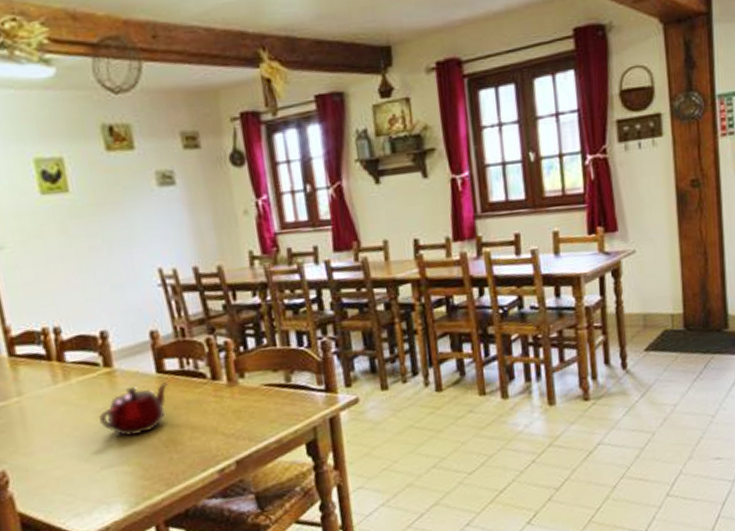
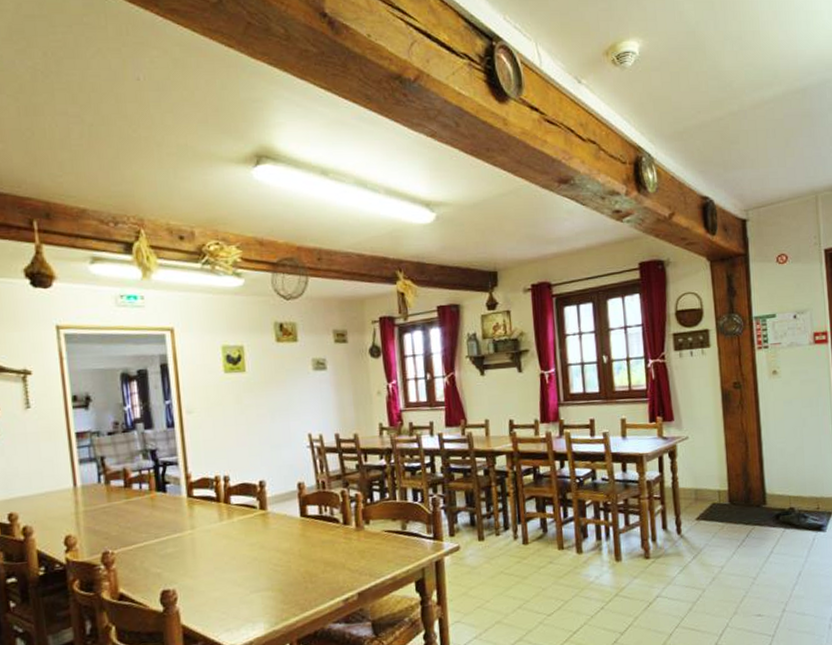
teapot: present [99,382,168,437] -> none [253,525,308,568]

